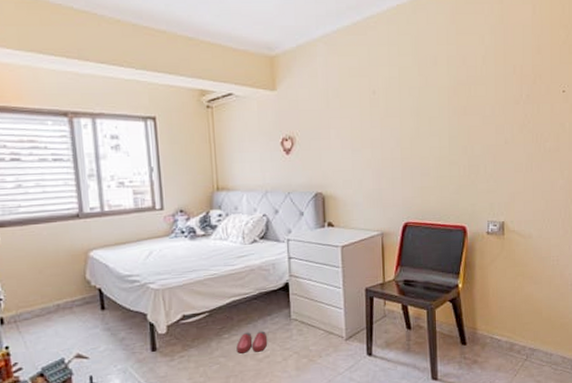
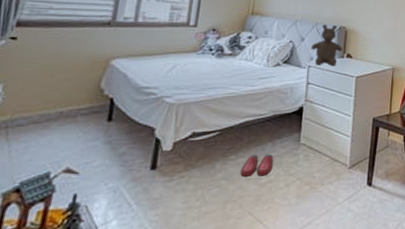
teddy bear: none [287,192,323,237] -> present [311,24,343,66]

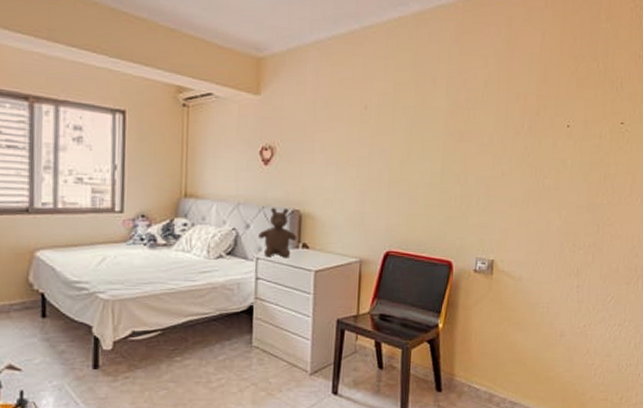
slippers: present [240,154,273,177] -> none [188,356,223,380]

